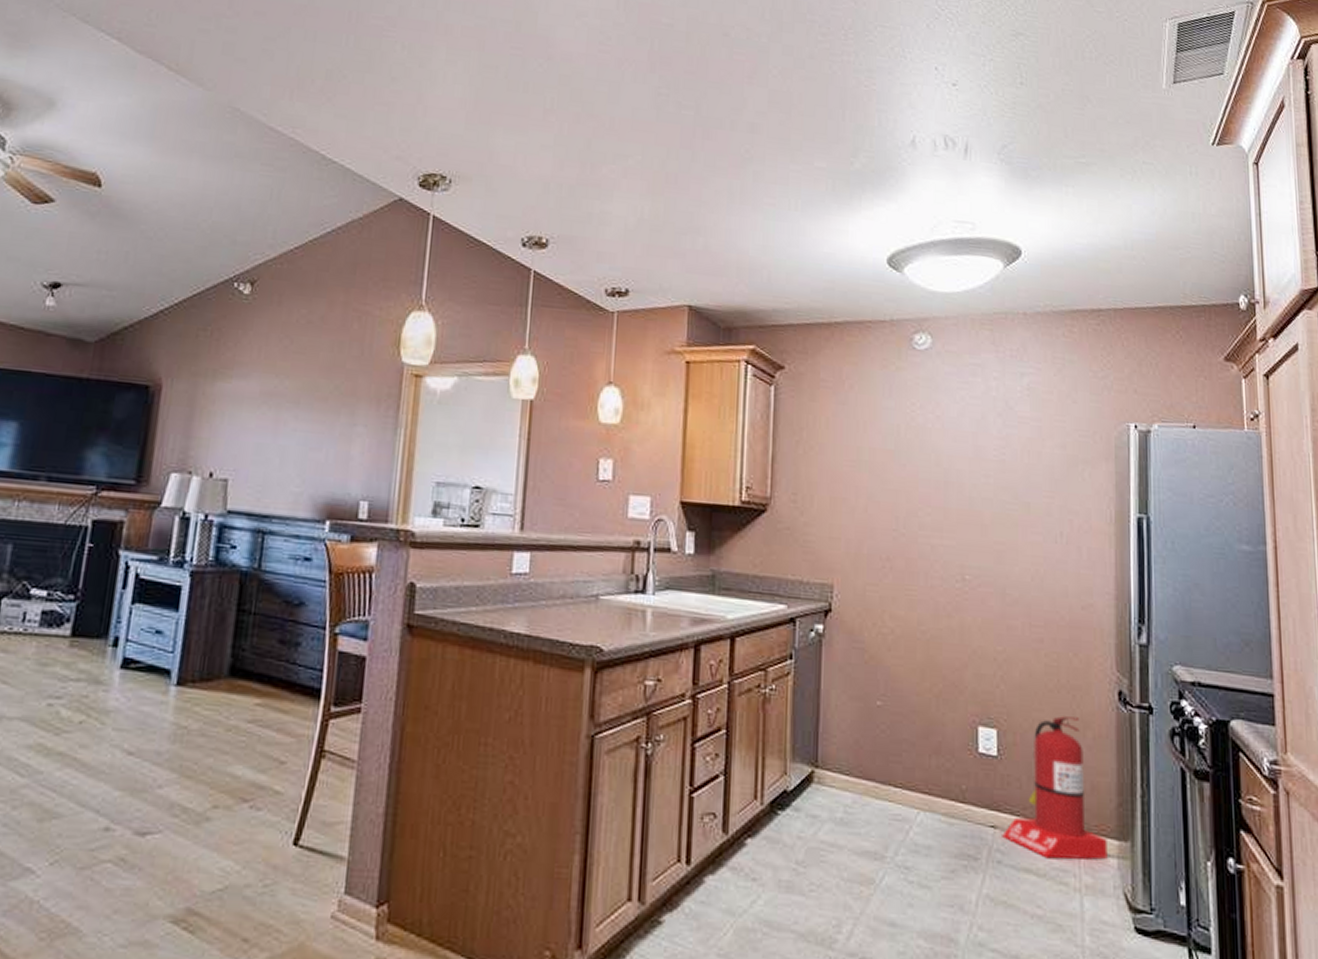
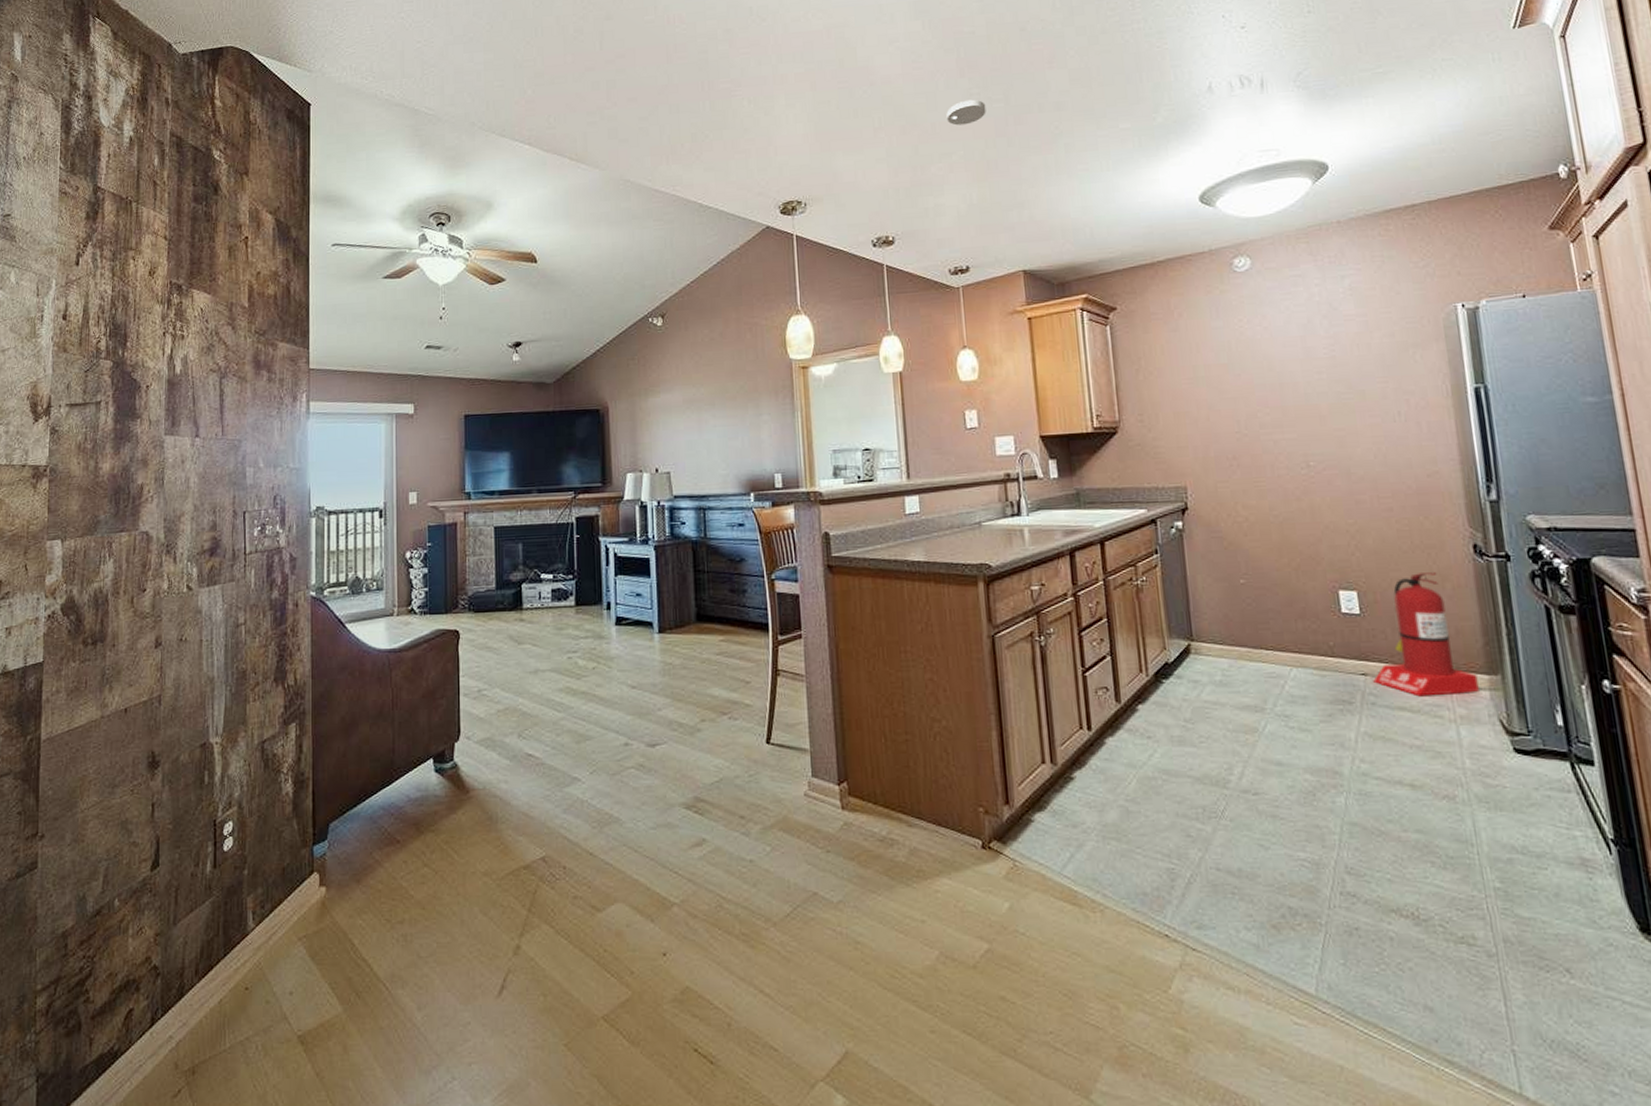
smoke detector: none [628,99,674,128] -> present [946,99,986,126]

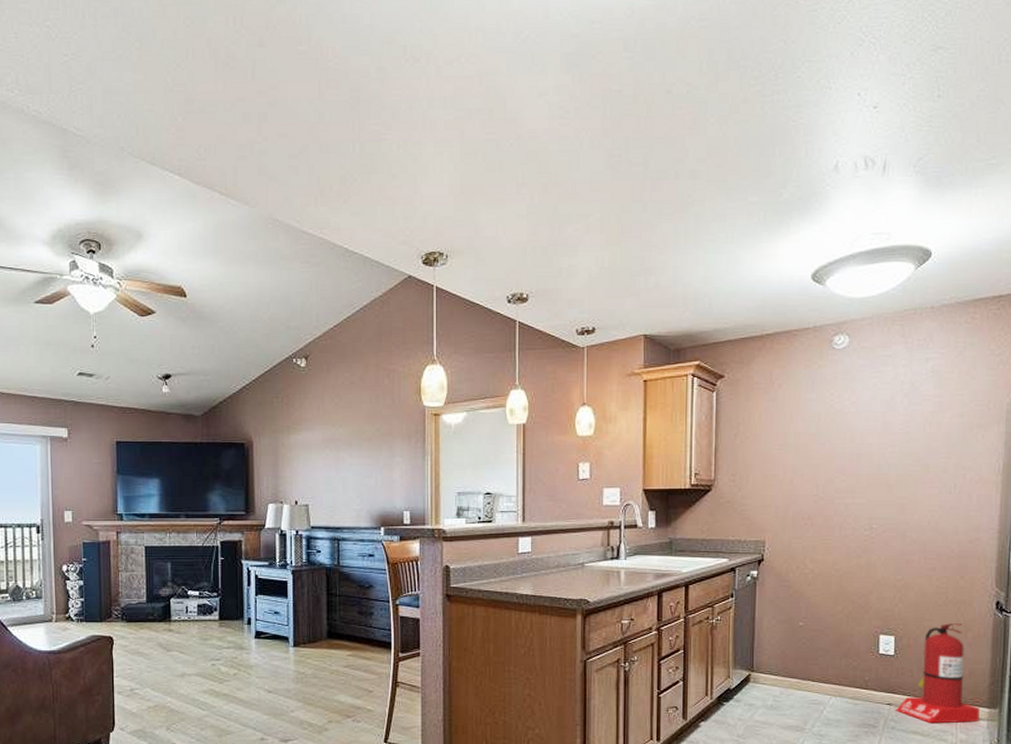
smoke detector: present [946,99,986,126] -> none [587,161,626,187]

